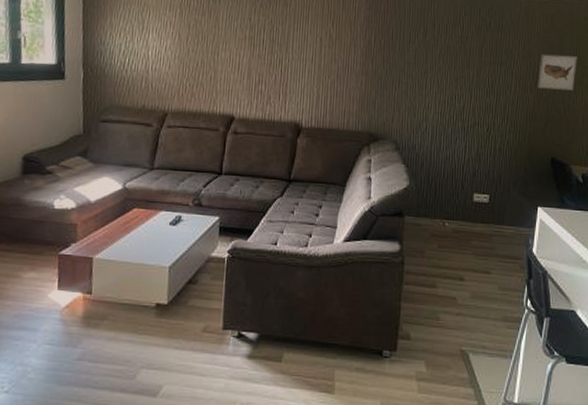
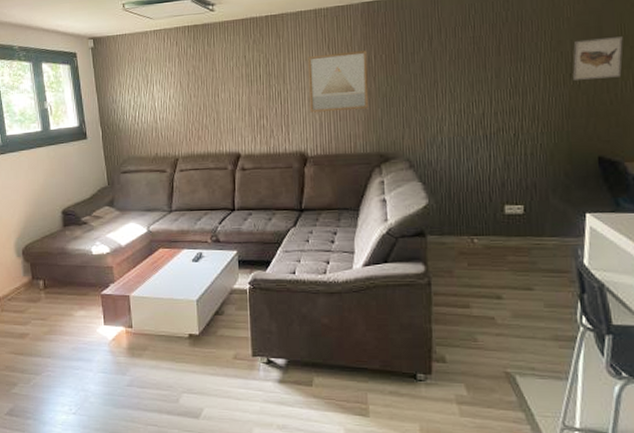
wall art: none [309,29,368,89] -> present [308,51,369,113]

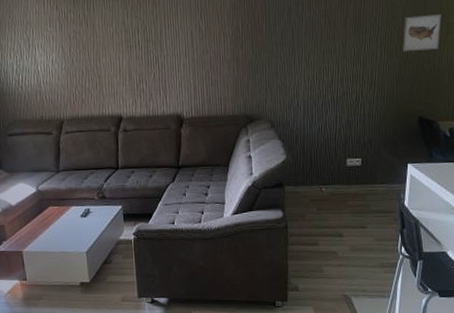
wall art: present [308,51,369,113] -> none [182,20,237,78]

